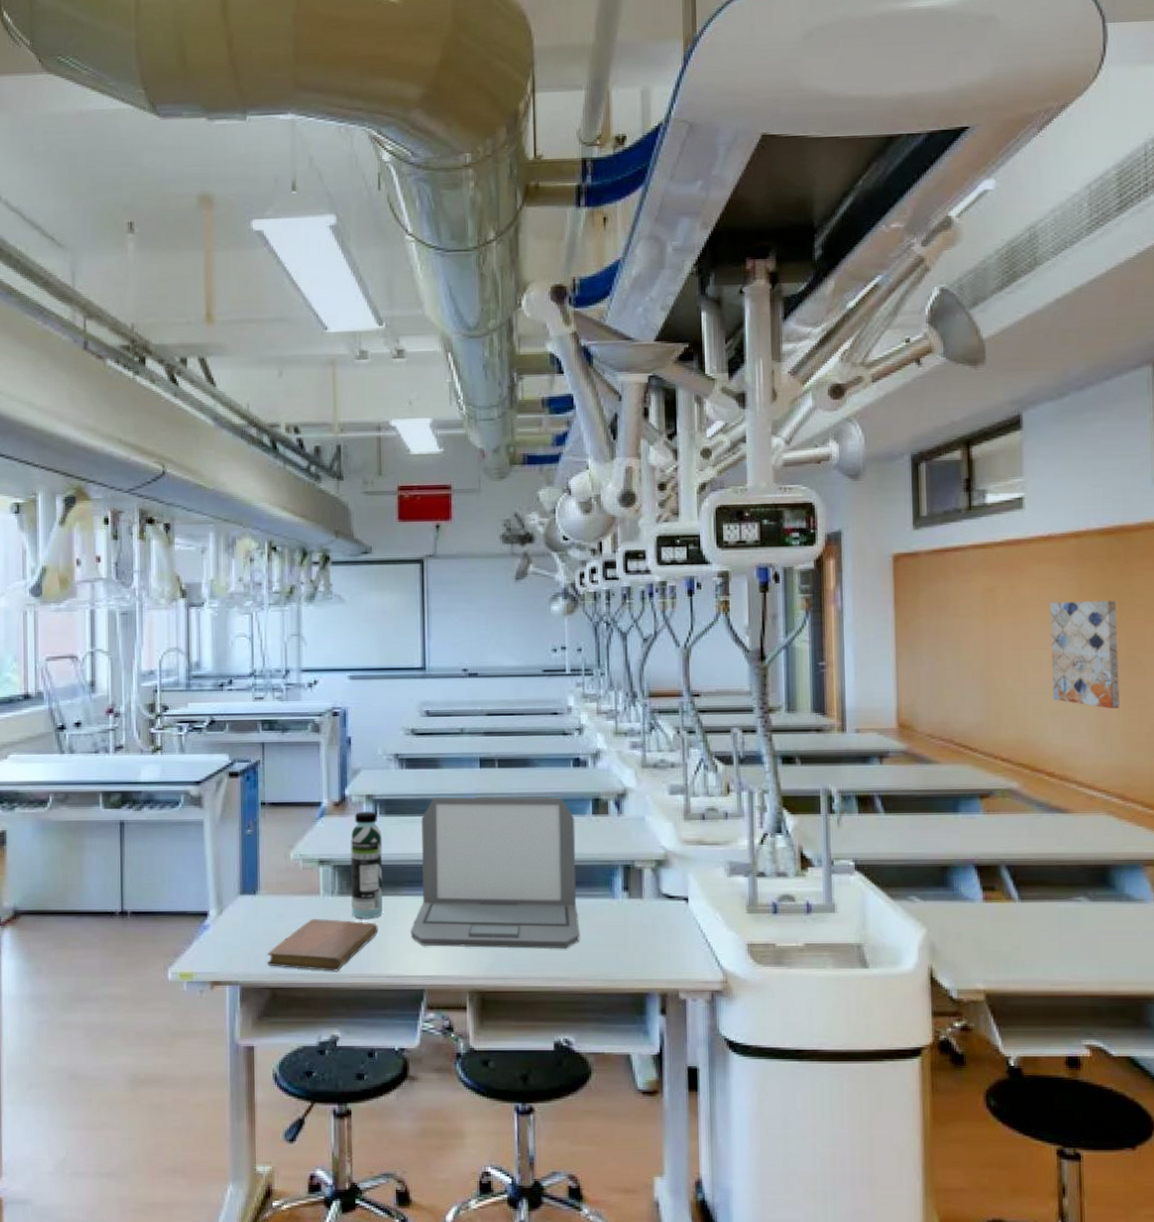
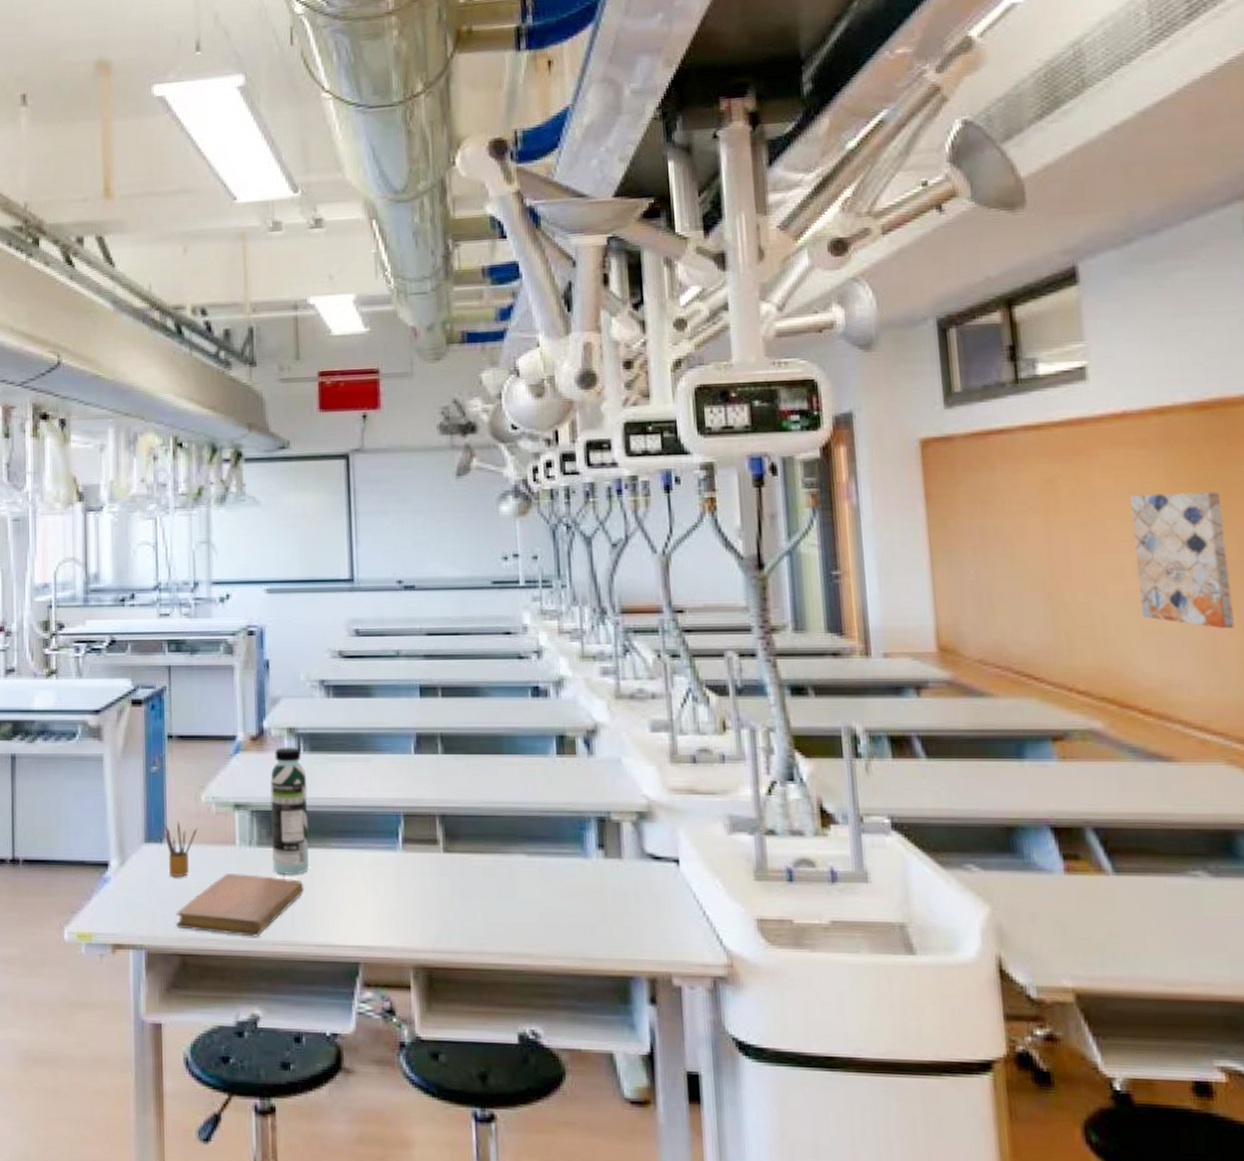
pencil box: none [257,876,287,923] -> present [163,822,198,877]
laptop: present [410,796,580,950] -> none [341,731,546,919]

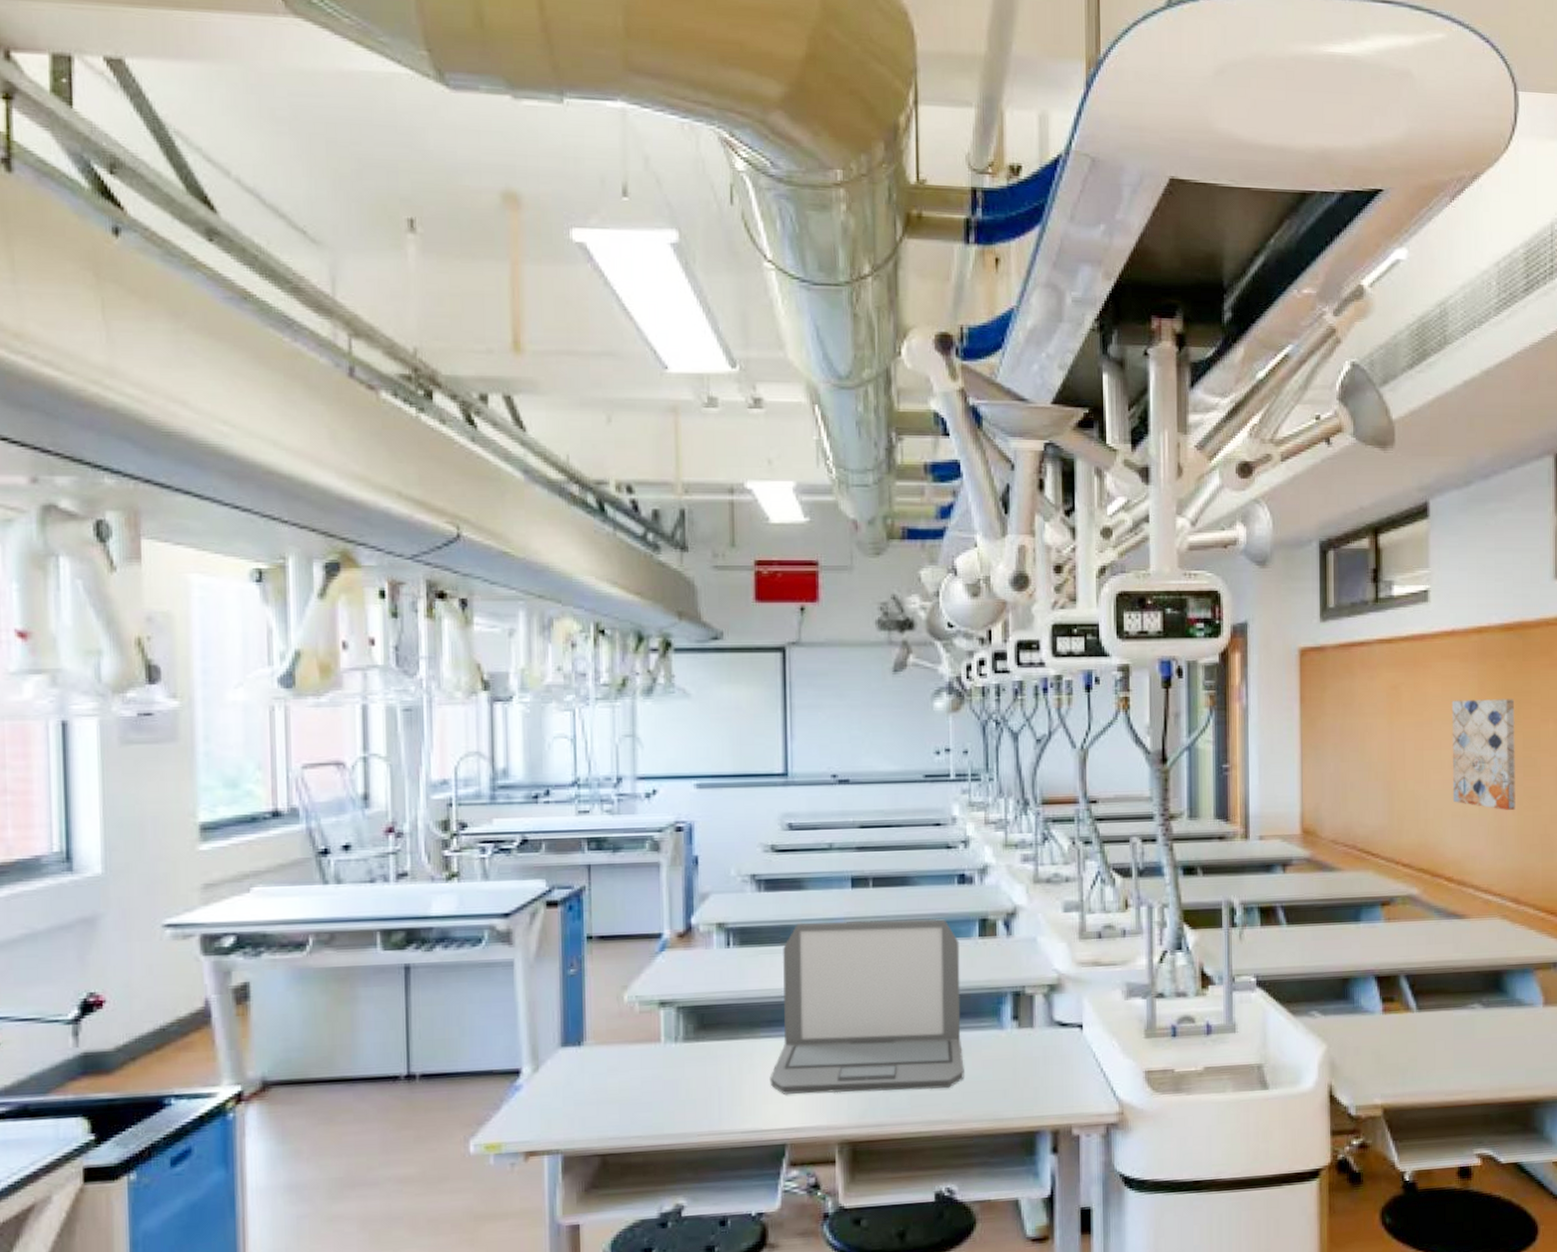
pencil box: present [163,822,198,877] -> none [582,1023,620,1079]
notebook: present [176,874,304,937] -> none [595,1070,732,1131]
water bottle: present [270,747,309,875] -> none [697,942,737,1067]
laptop: none [341,731,546,919] -> present [769,918,964,1094]

